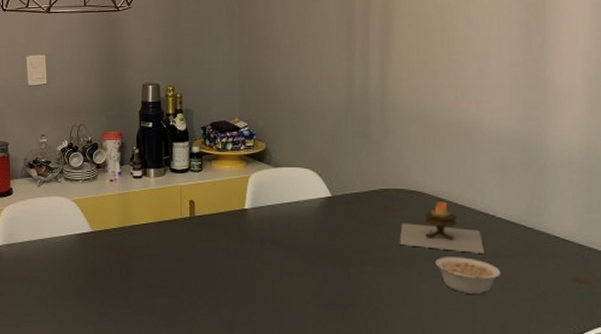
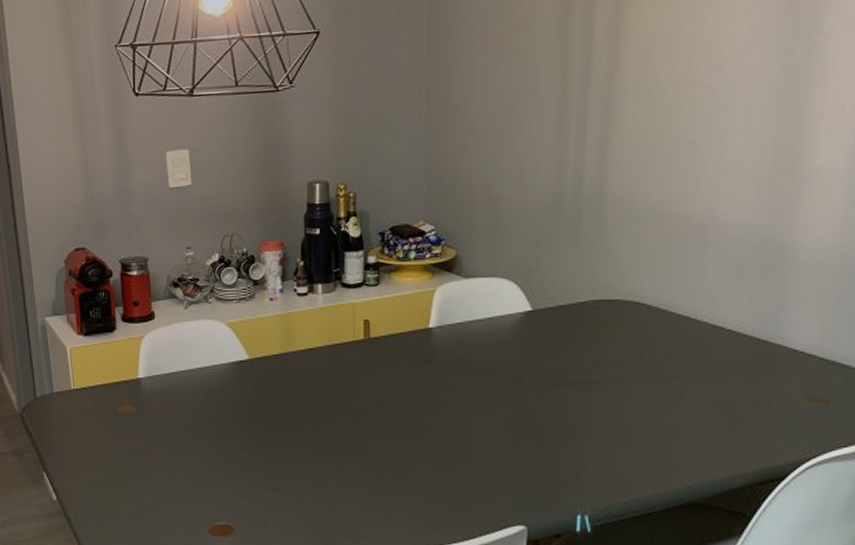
candle: present [399,201,484,253] -> none [609,313,708,371]
legume: present [435,256,501,295] -> none [650,376,726,419]

